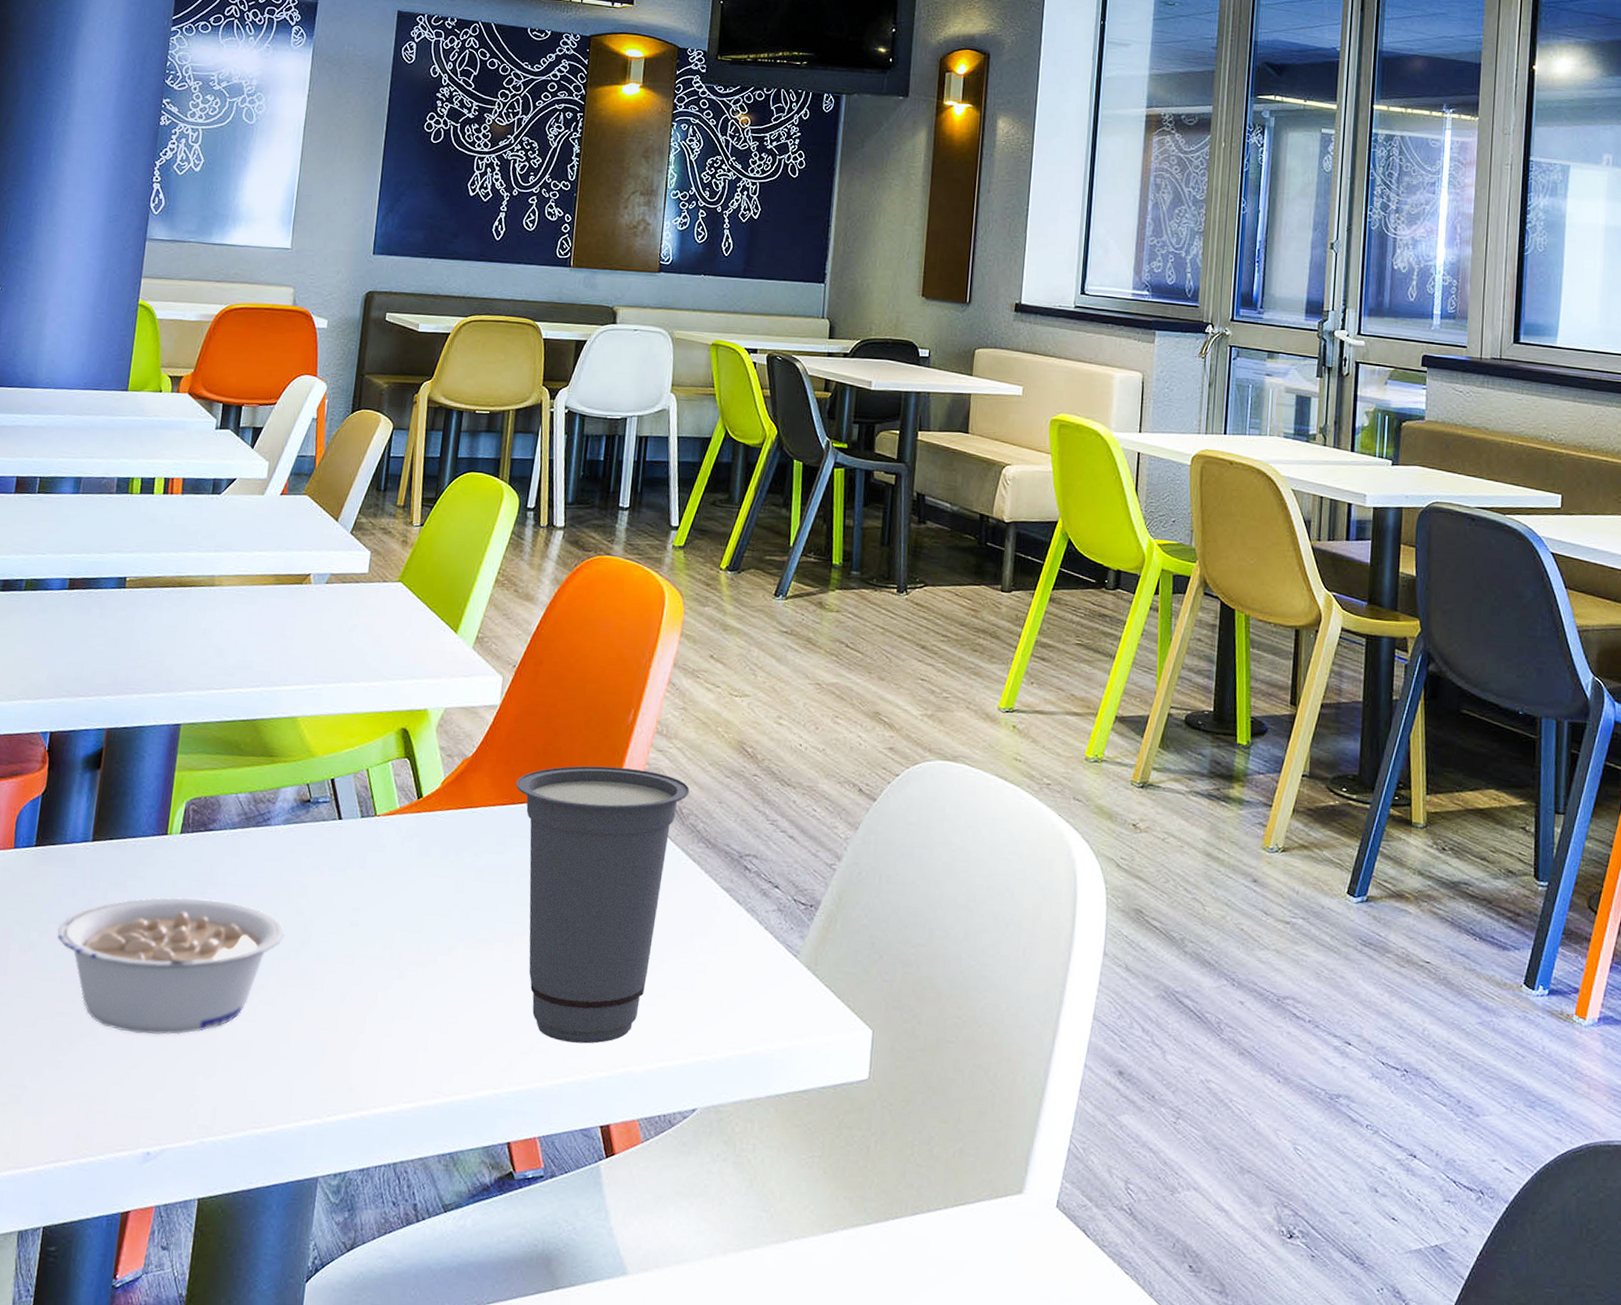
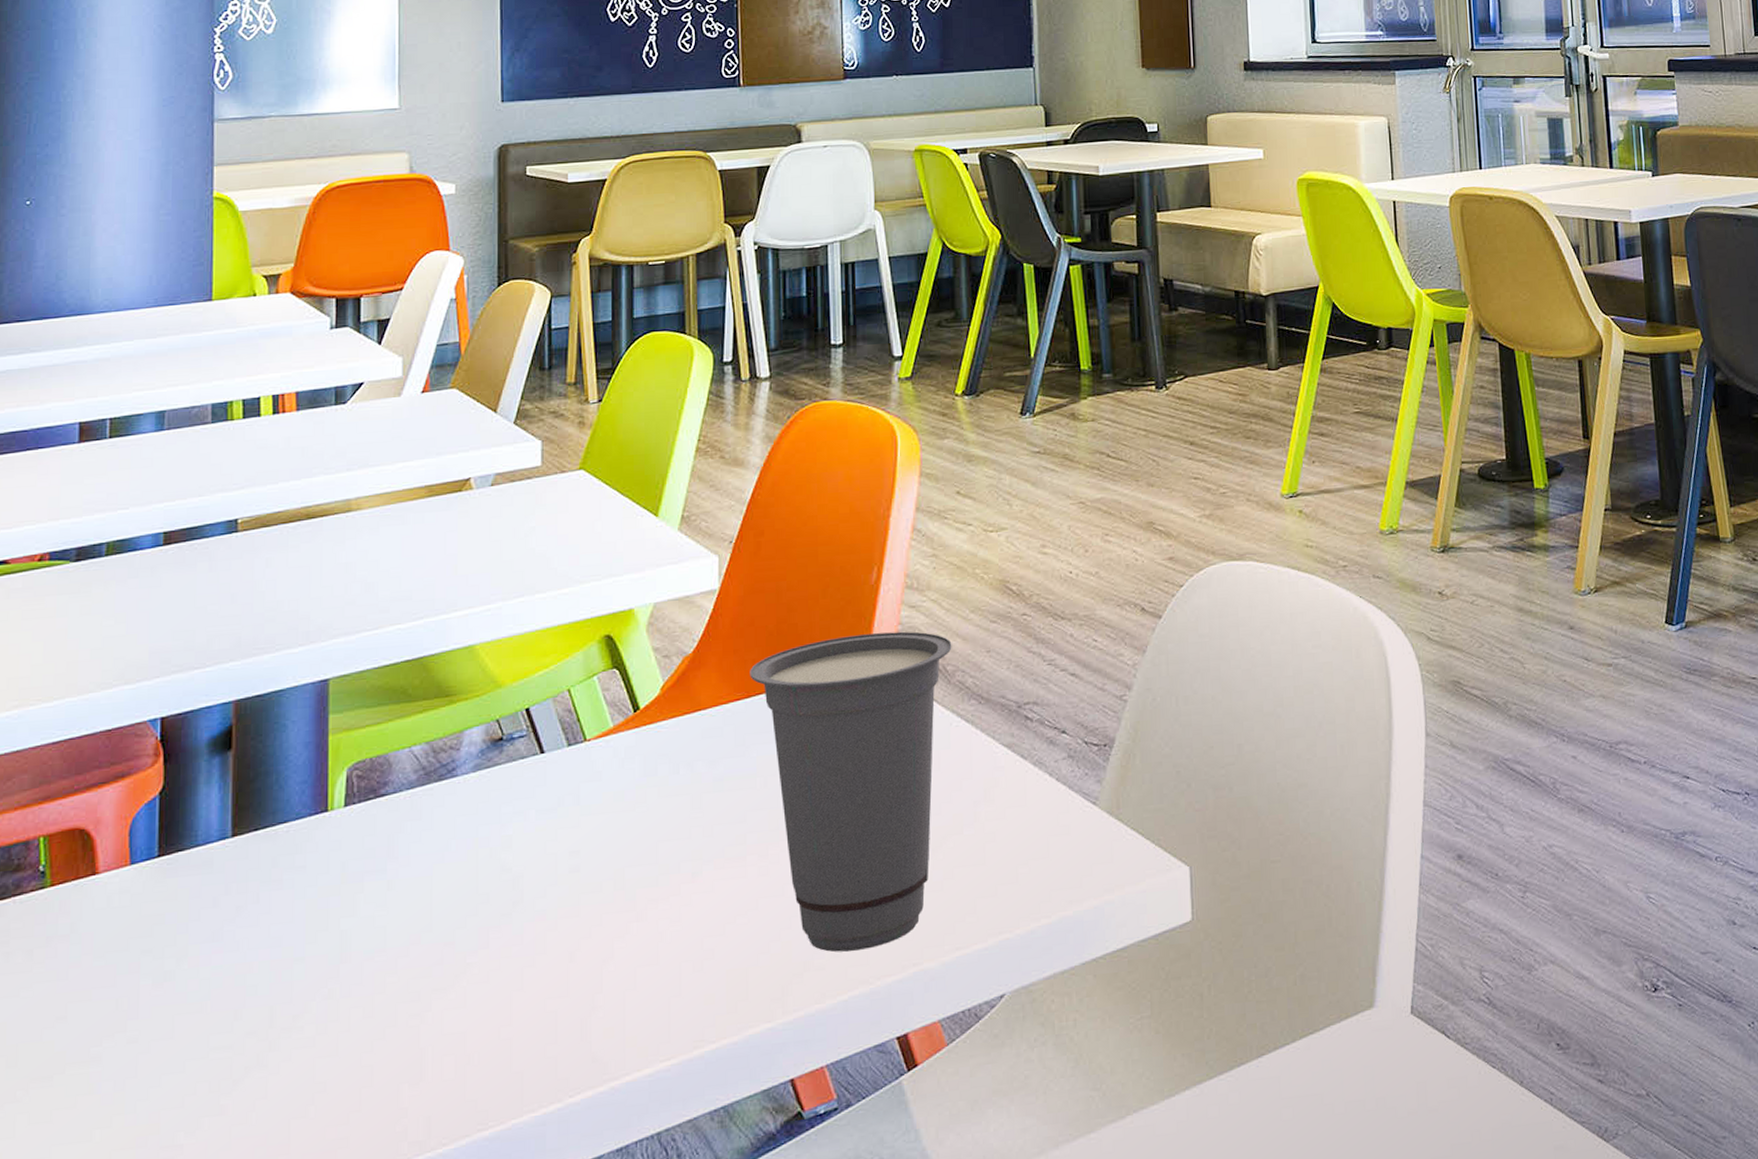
legume: present [57,897,284,1035] -> none [200,874,490,1054]

